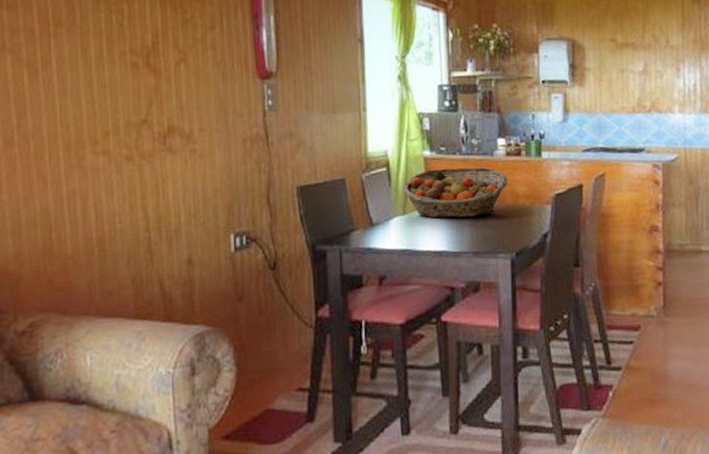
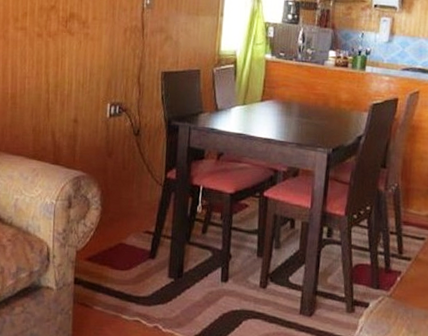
fruit basket: present [403,166,509,219] -> none [245,70,334,115]

